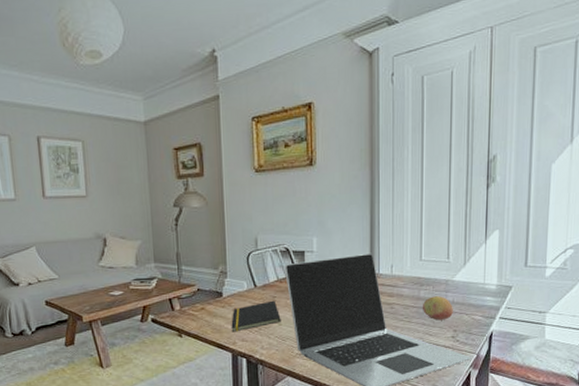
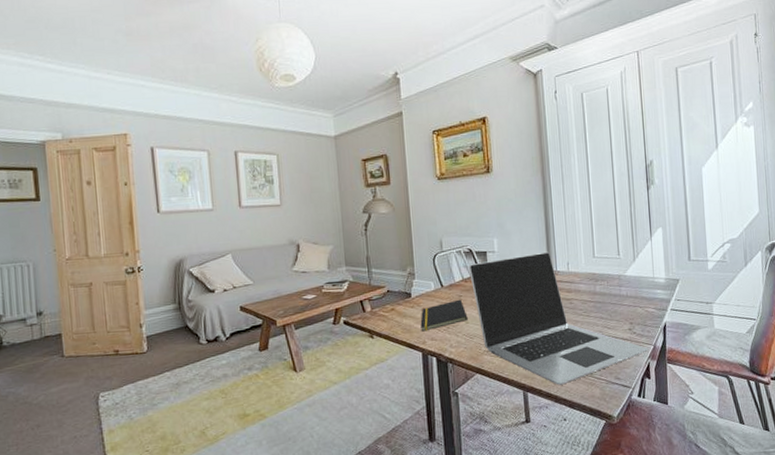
fruit: present [422,296,453,321] -> none [598,290,628,314]

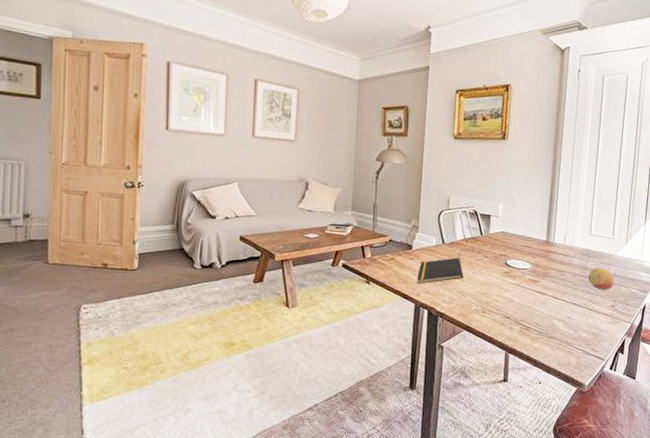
laptop: present [469,251,649,385] -> none [471,223,626,350]
fruit: none [598,290,628,314] -> present [588,268,614,290]

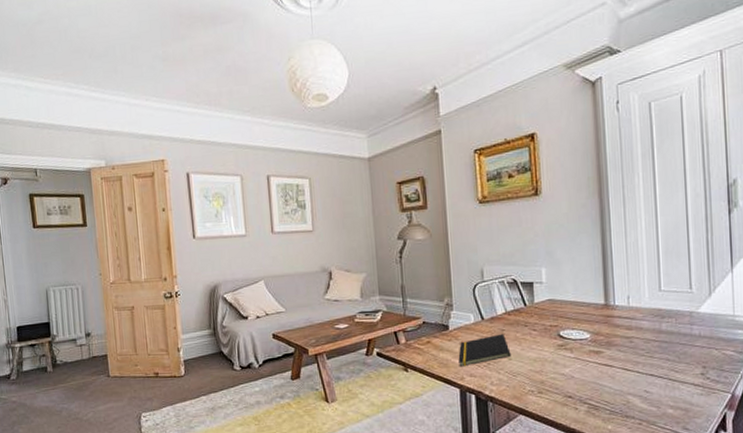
fruit: present [588,268,614,290] -> none [664,329,700,356]

